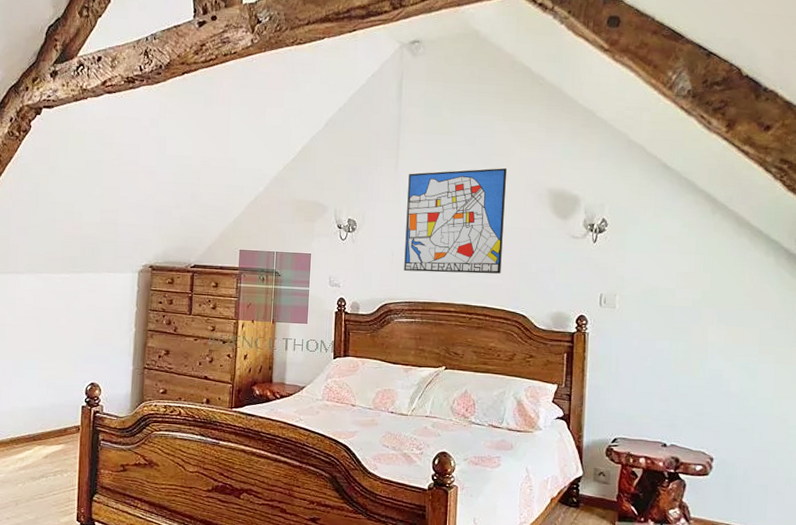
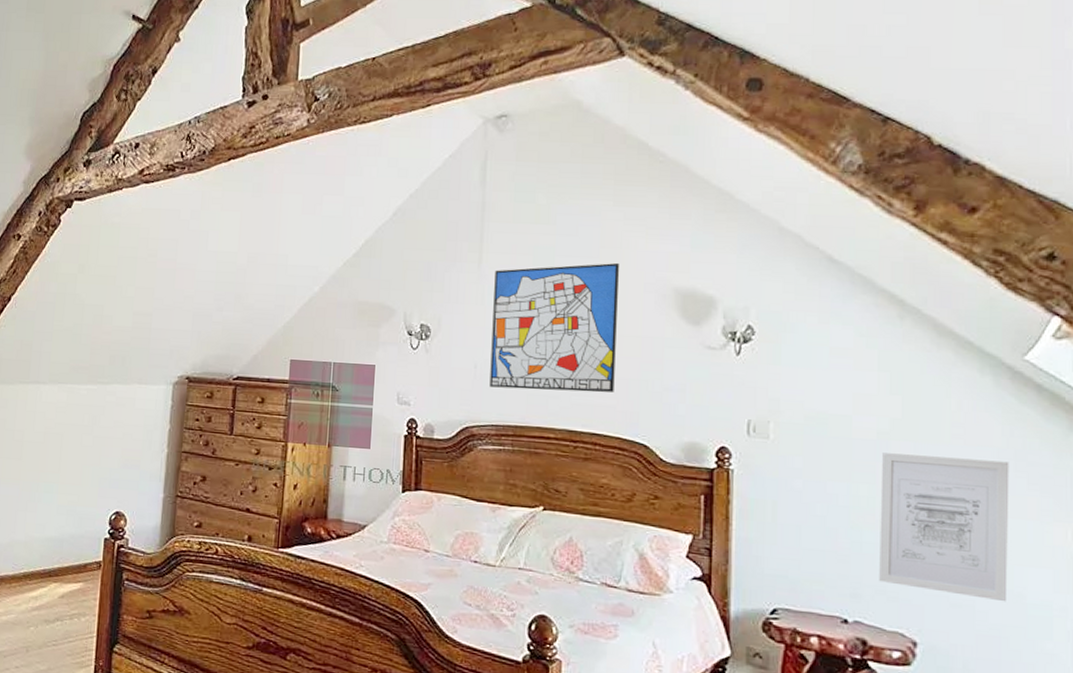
wall art: none [689,317,783,426] -> present [879,453,1009,602]

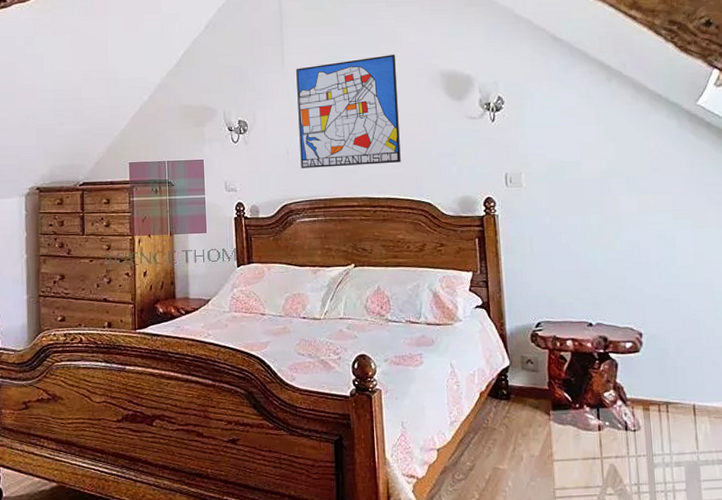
wall art: present [879,453,1009,602] -> none [605,185,701,293]

